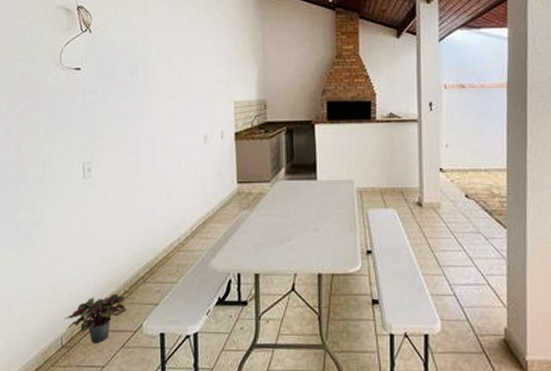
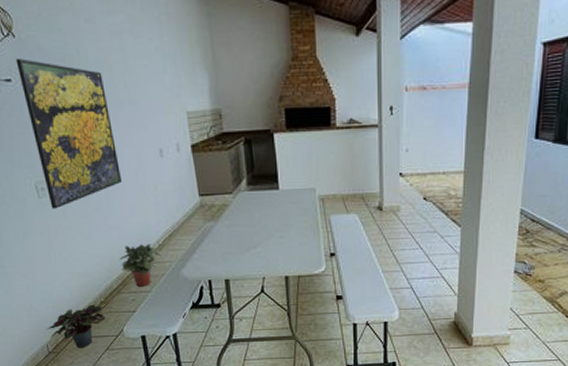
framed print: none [88,51,165,190] -> present [15,58,123,209]
potted plant: none [150,230,192,277] -> present [119,244,161,287]

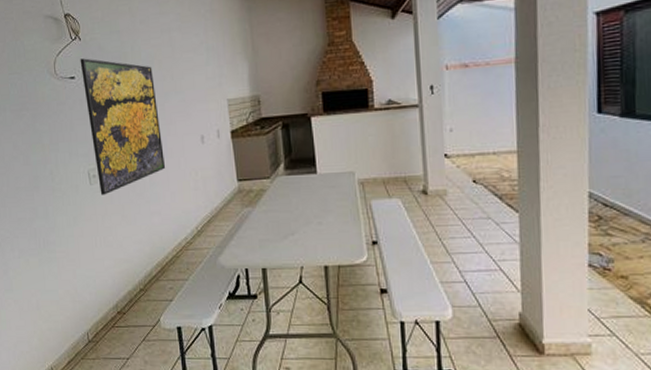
potted plant: present [46,304,106,348] -> none [87,292,144,338]
potted plant: present [119,244,161,287] -> none [159,230,199,274]

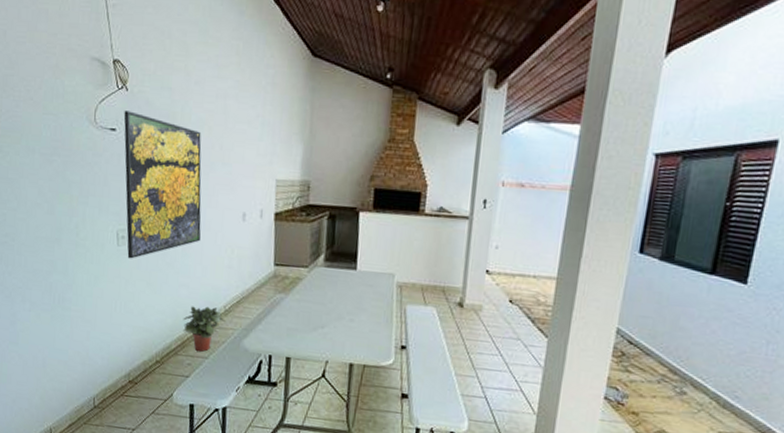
potted plant: none [159,230,199,274] -> present [183,306,225,352]

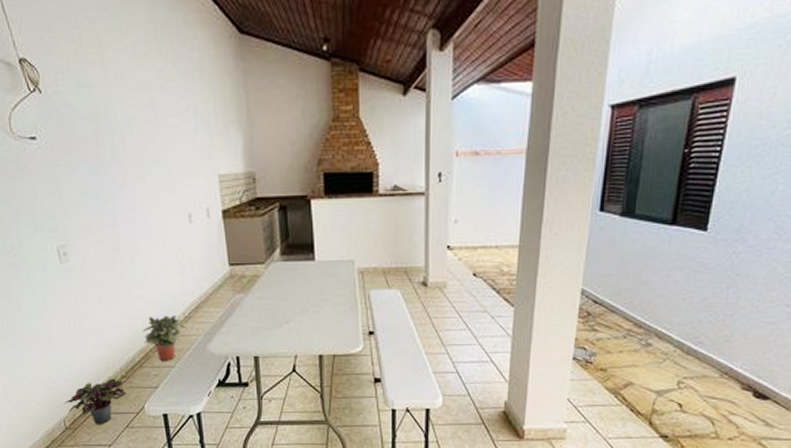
potted plant: none [96,362,158,408] -> present [63,378,127,425]
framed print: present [123,110,202,259] -> none [41,115,149,276]

